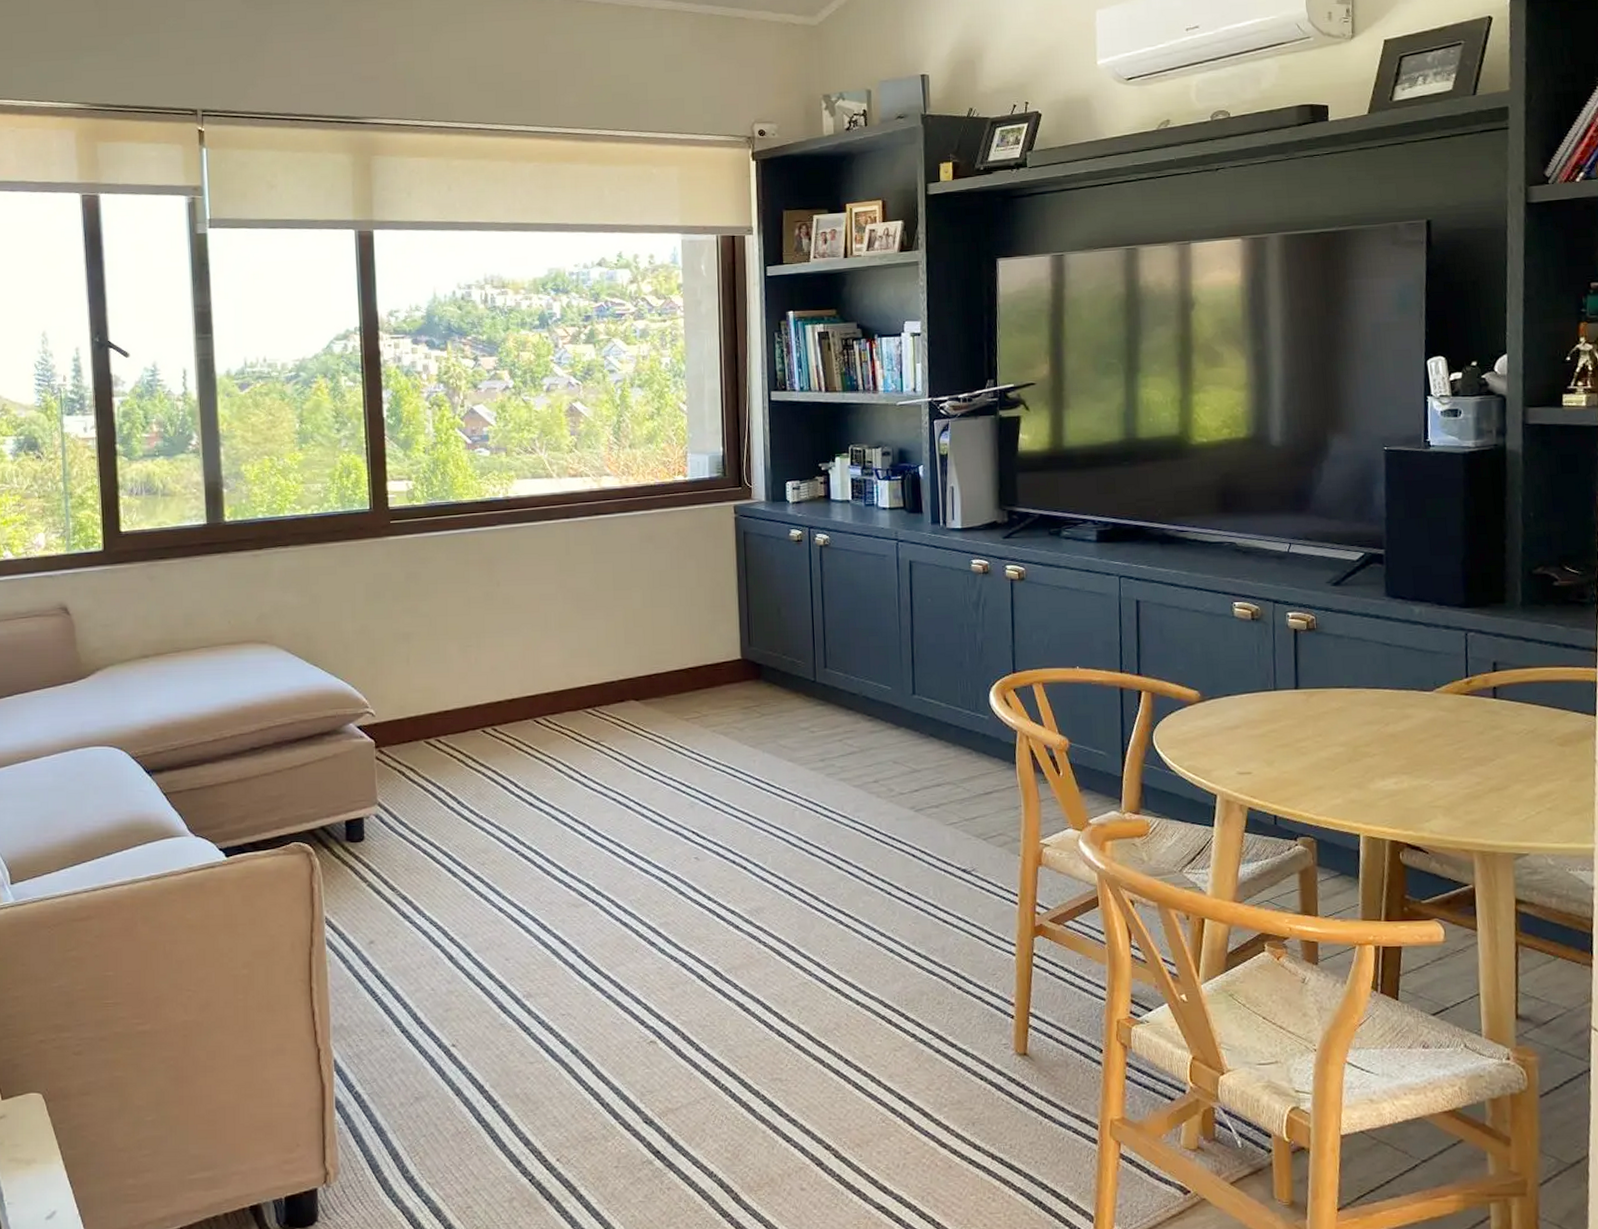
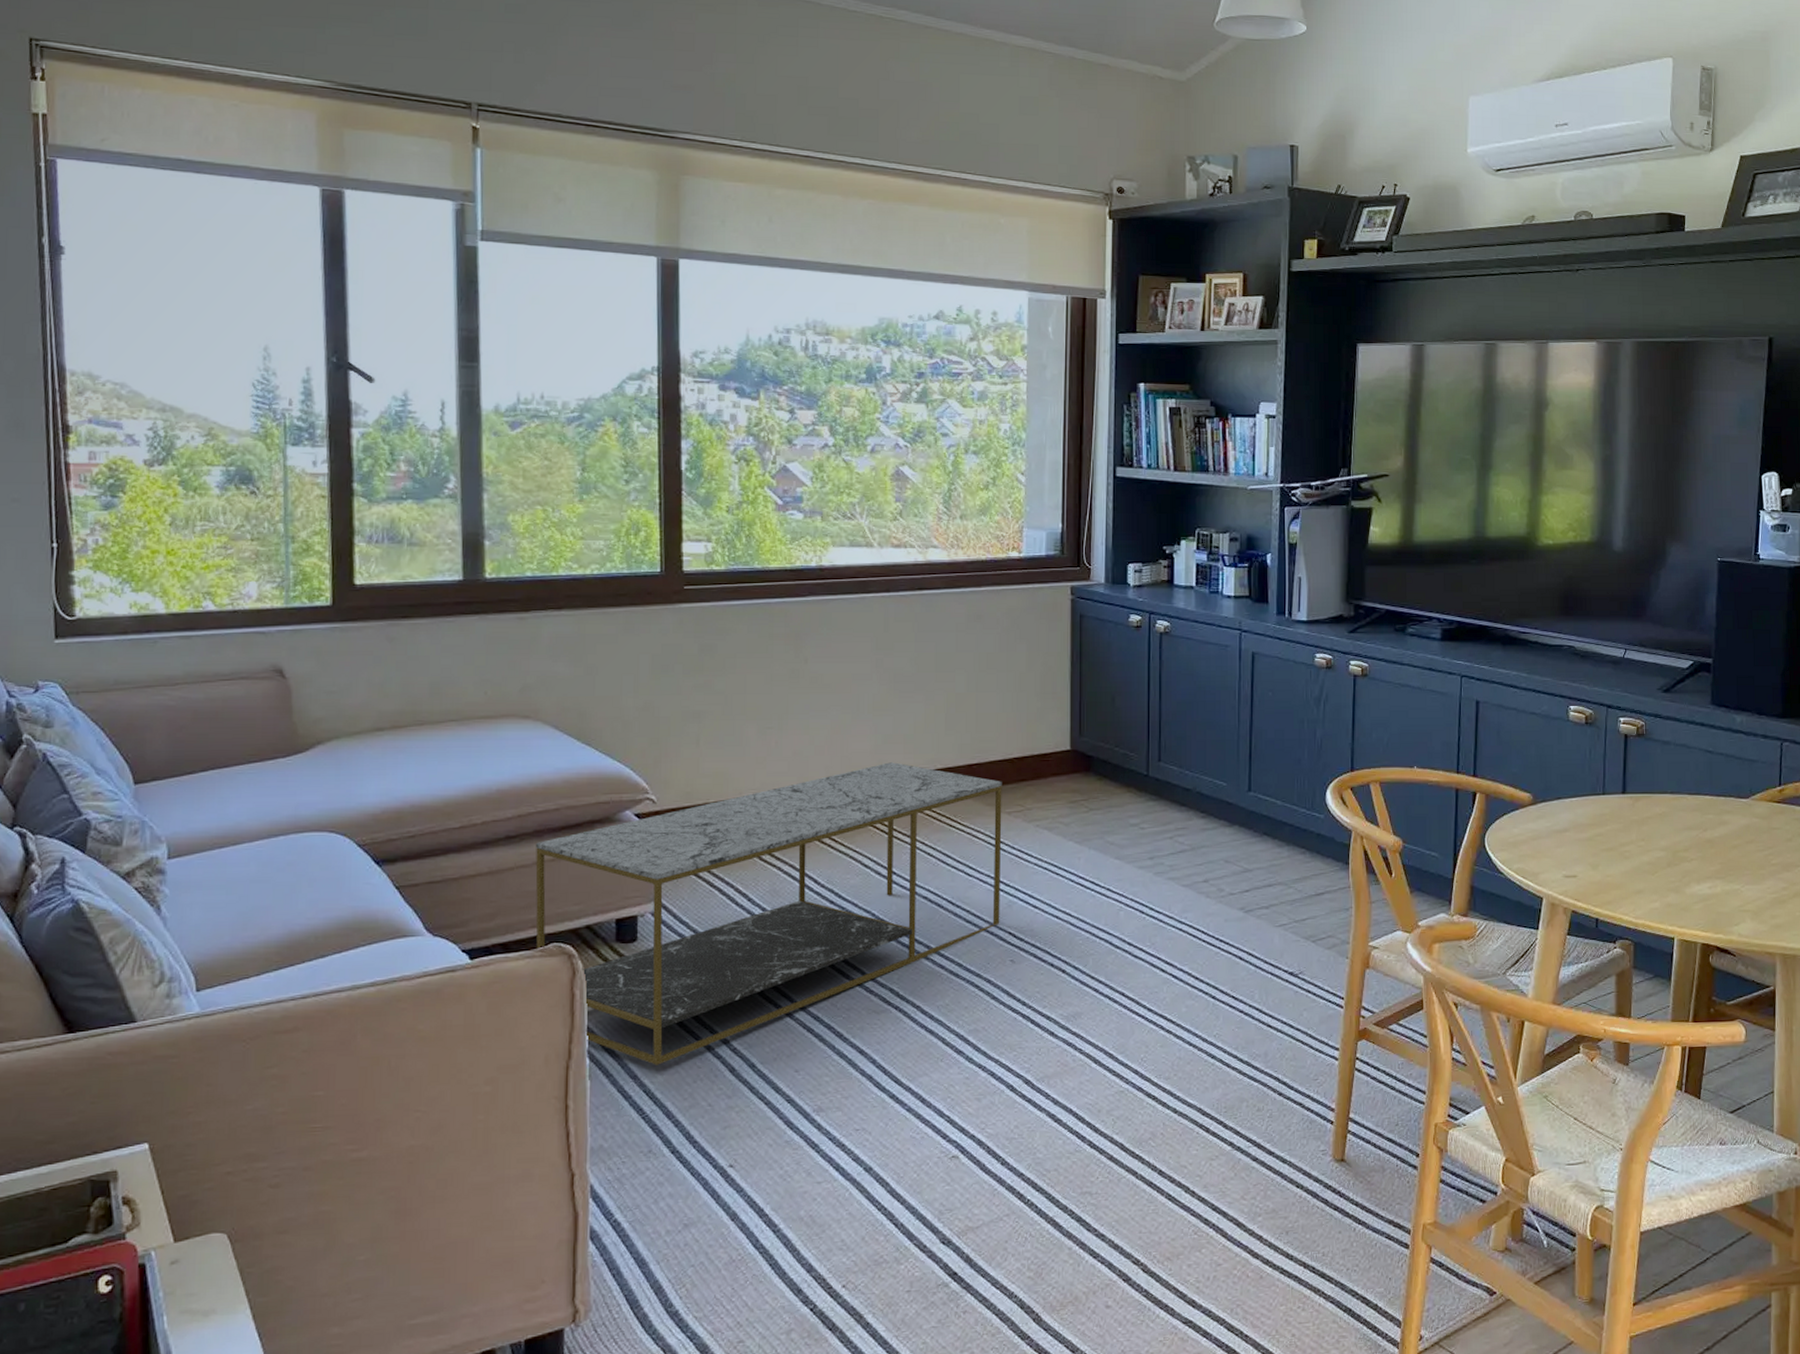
coffee table: none [276,674,684,953] -> present [535,762,1002,1065]

